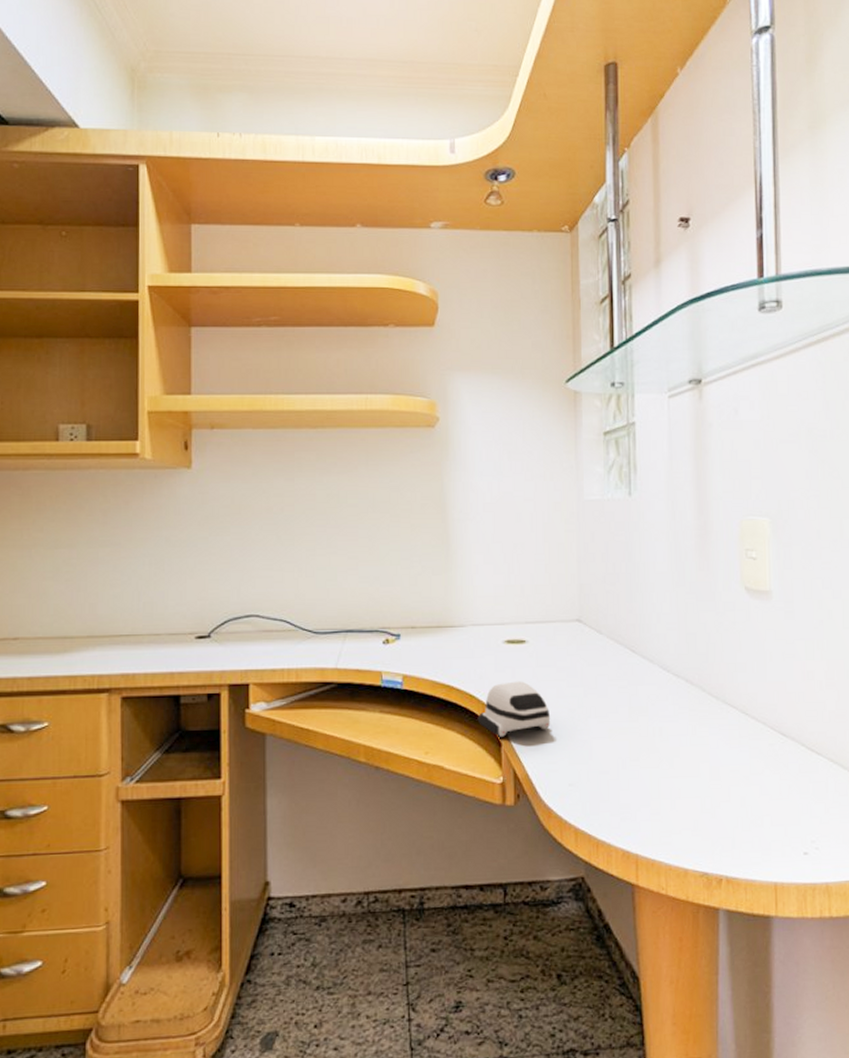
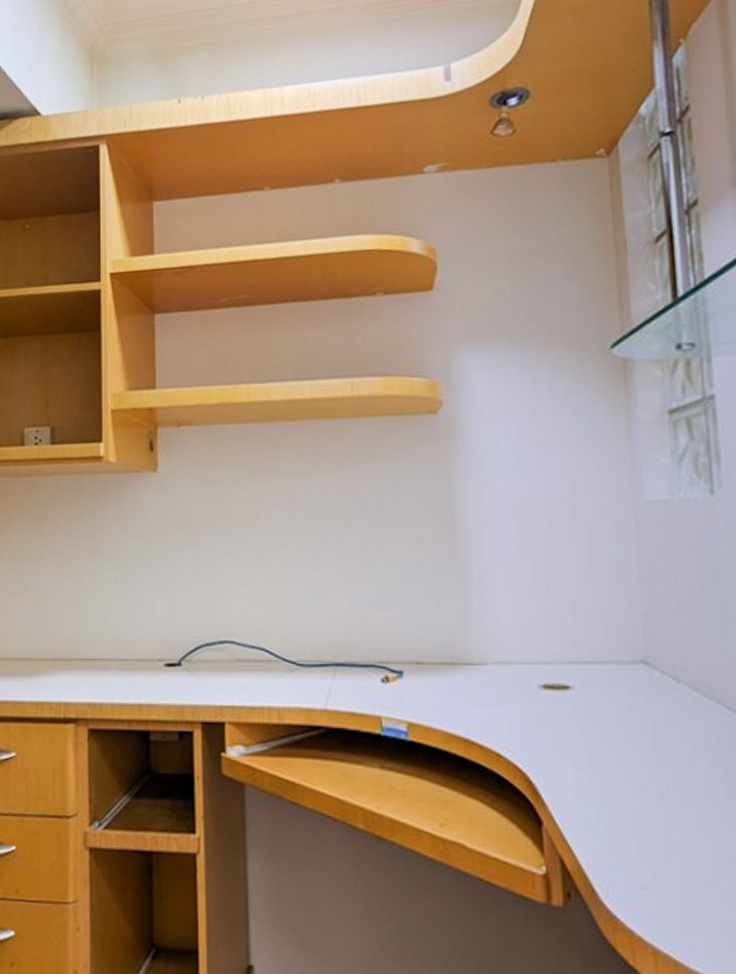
computer mouse: present [477,681,551,737] -> none [507,739,611,813]

